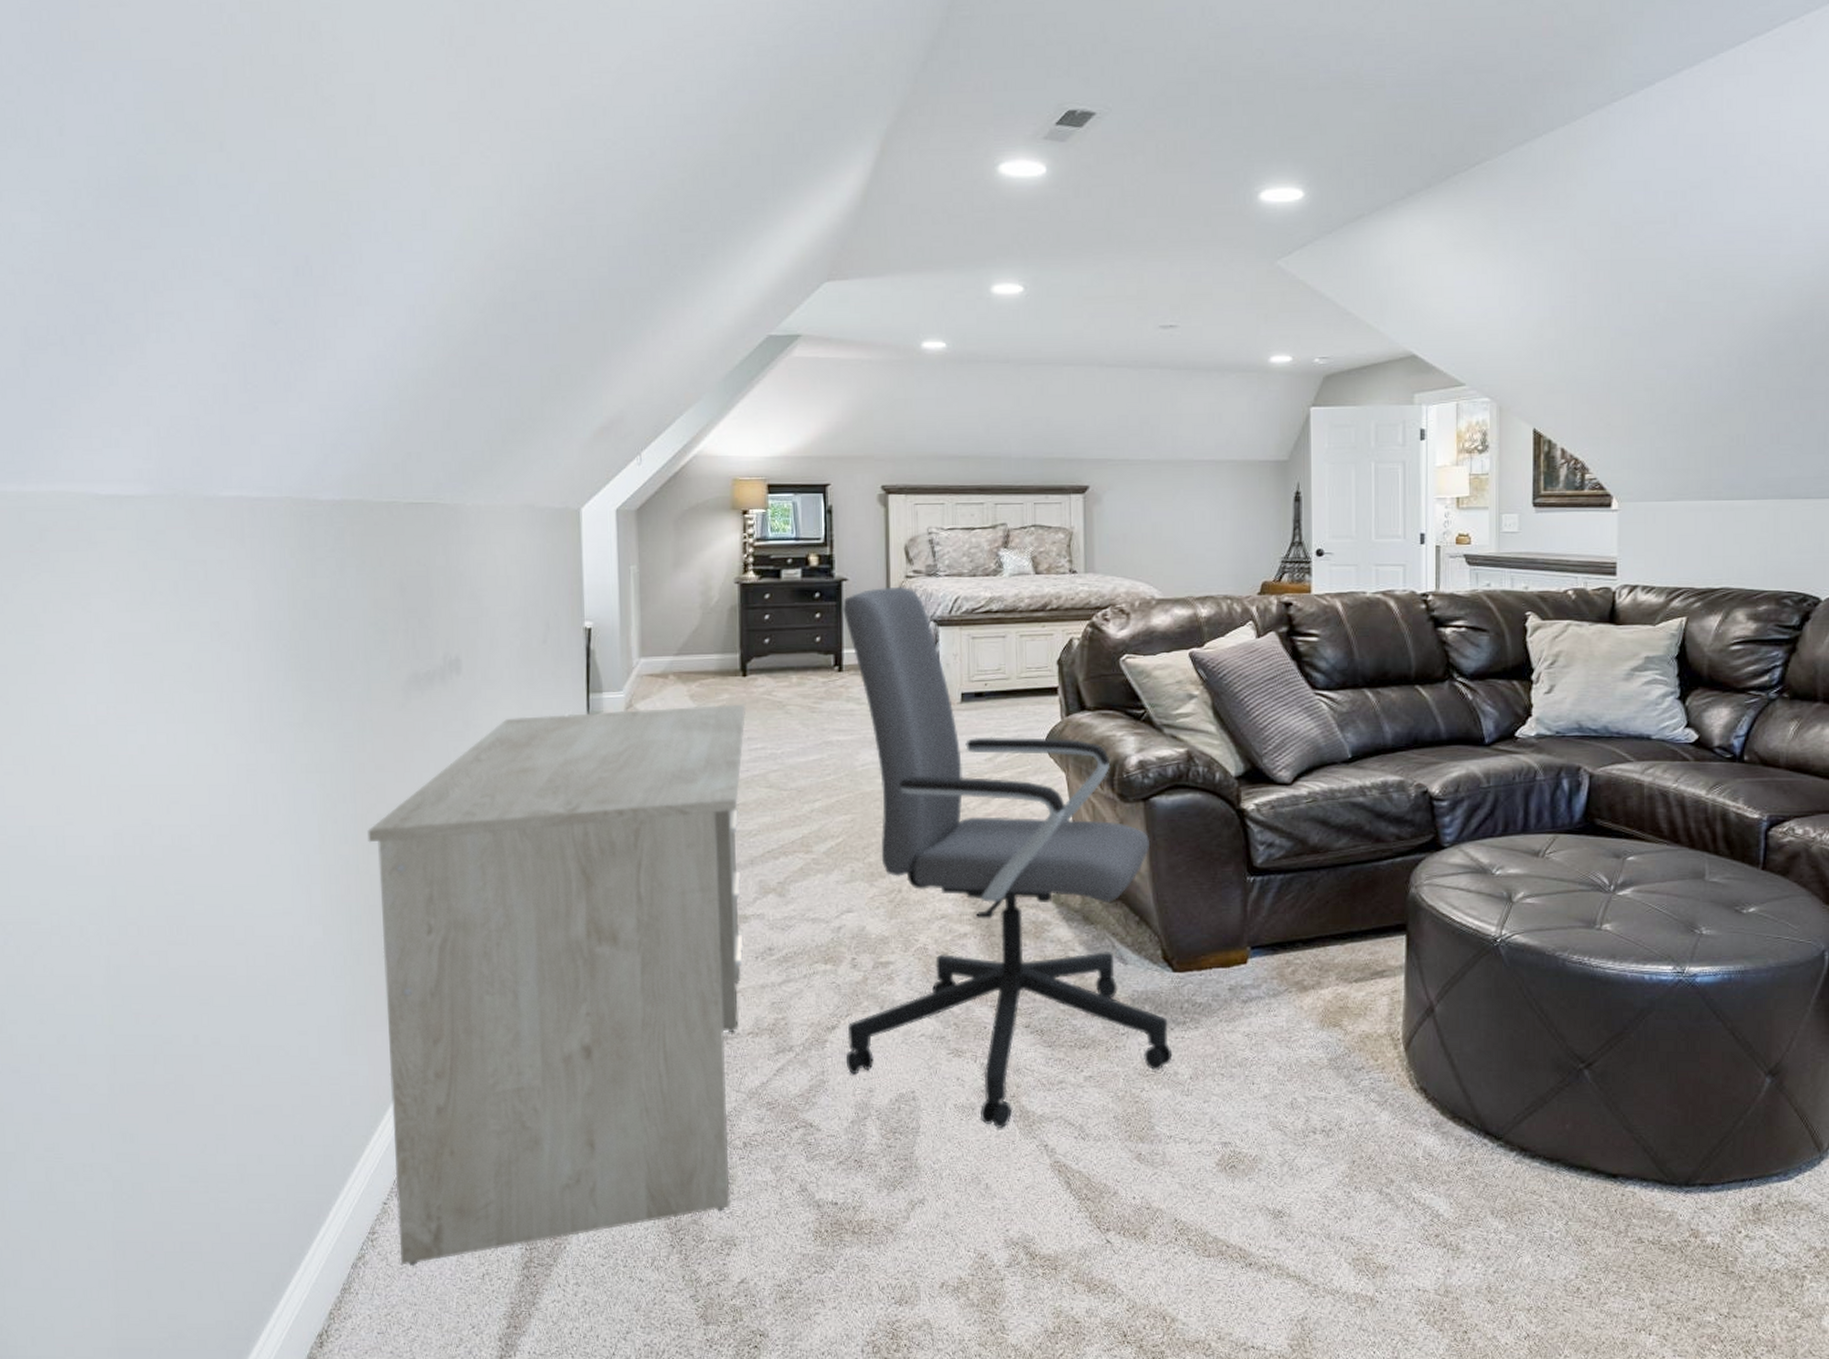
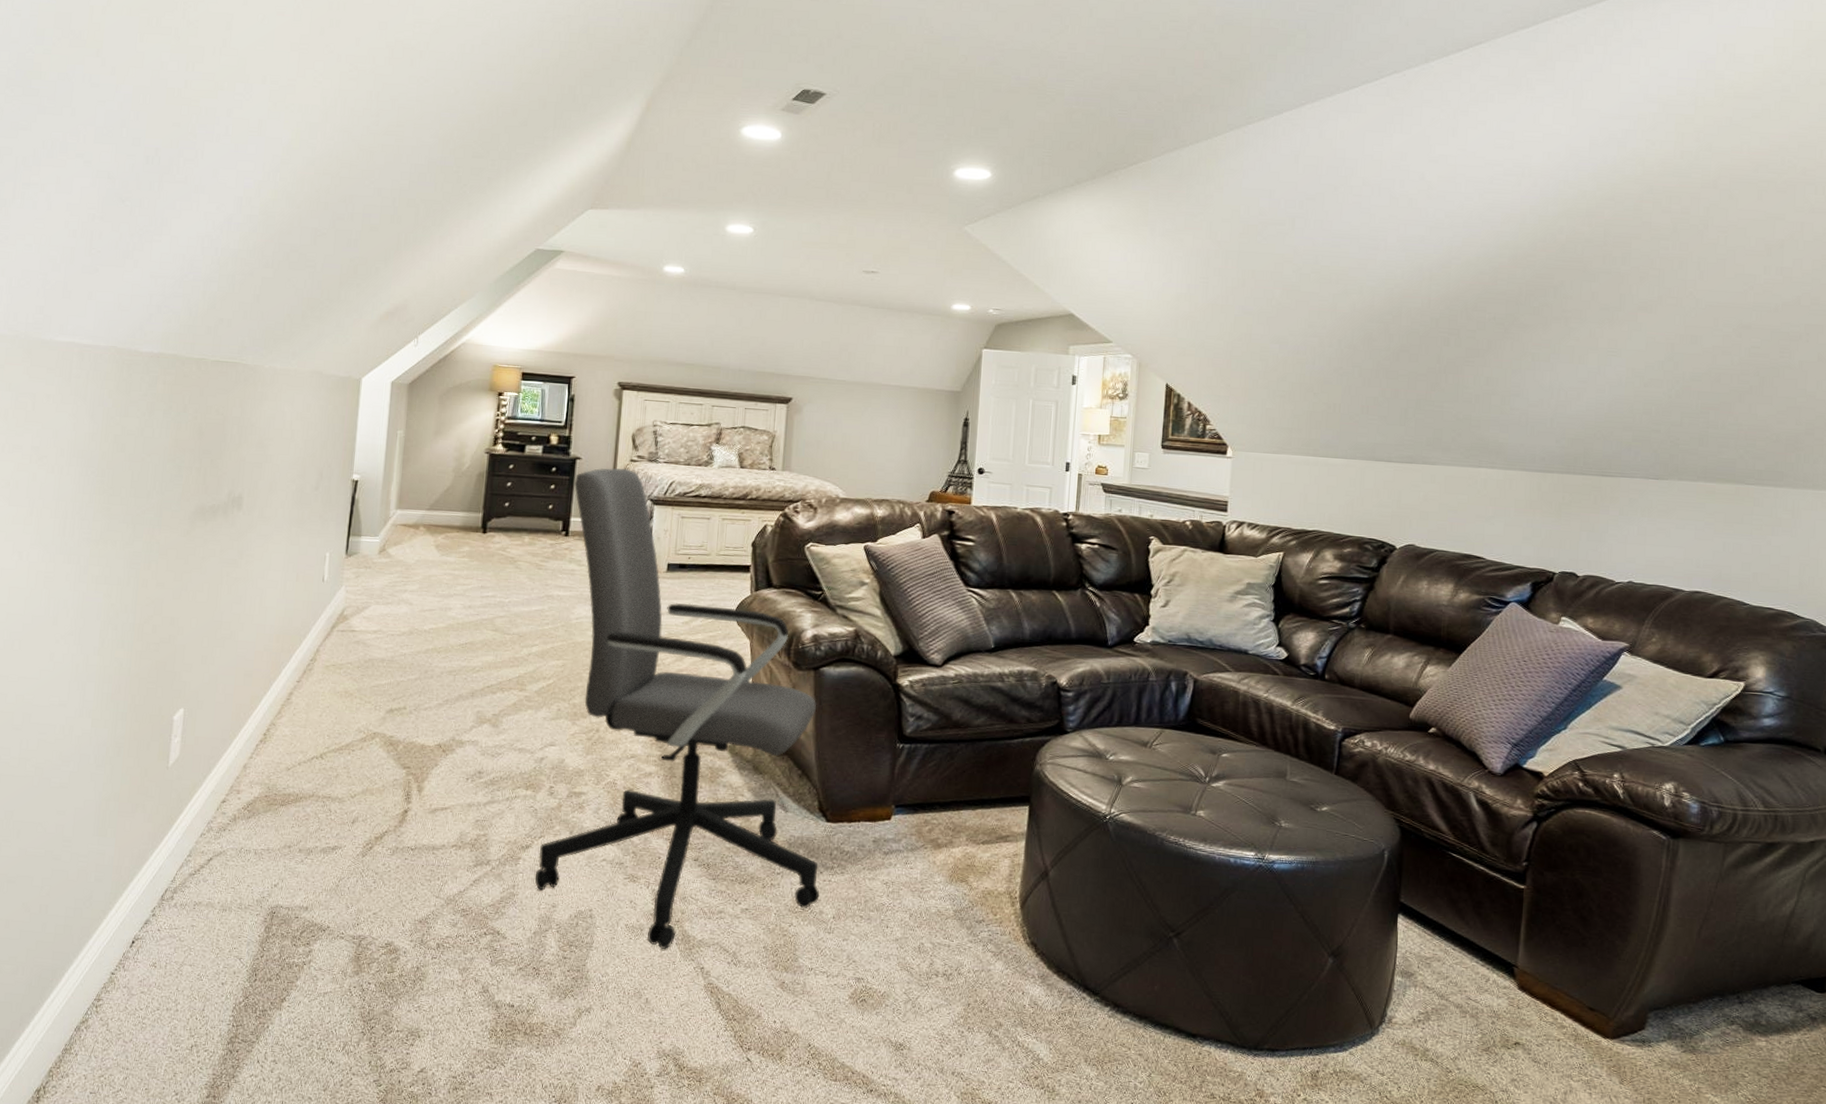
desk: present [367,704,747,1266] -> none [119,551,483,1033]

